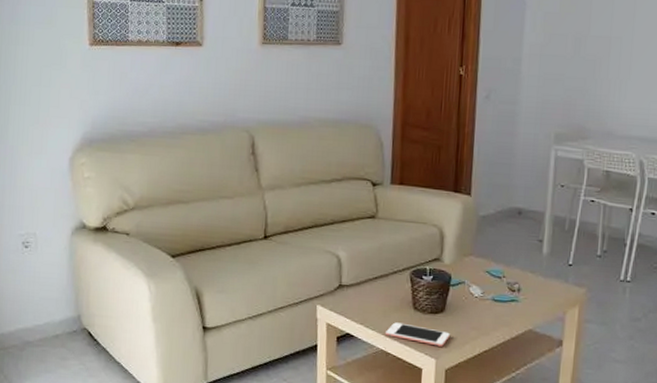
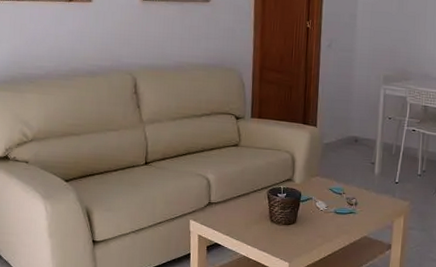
cell phone: present [386,322,450,347] -> none [247,233,300,252]

